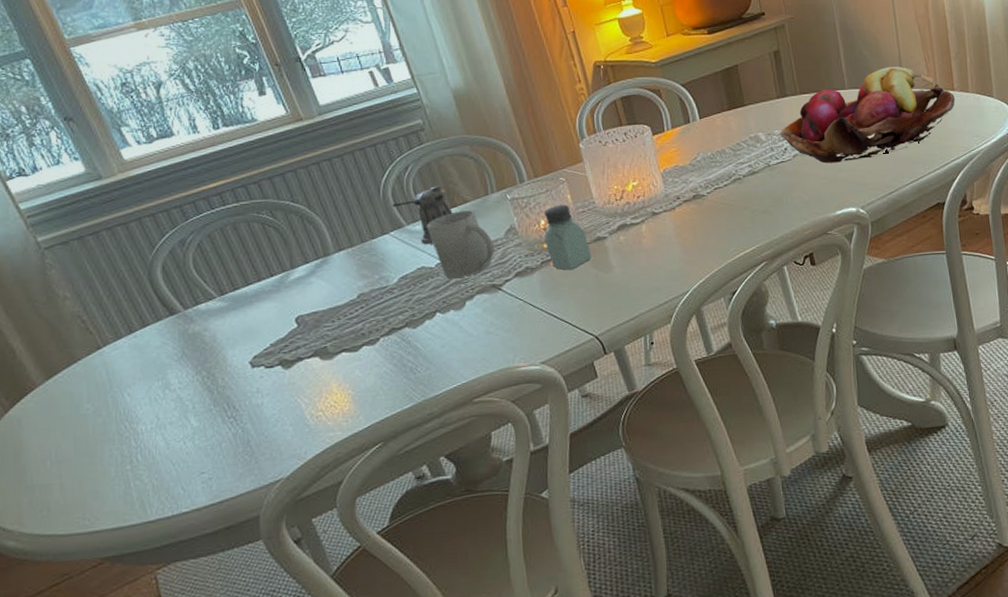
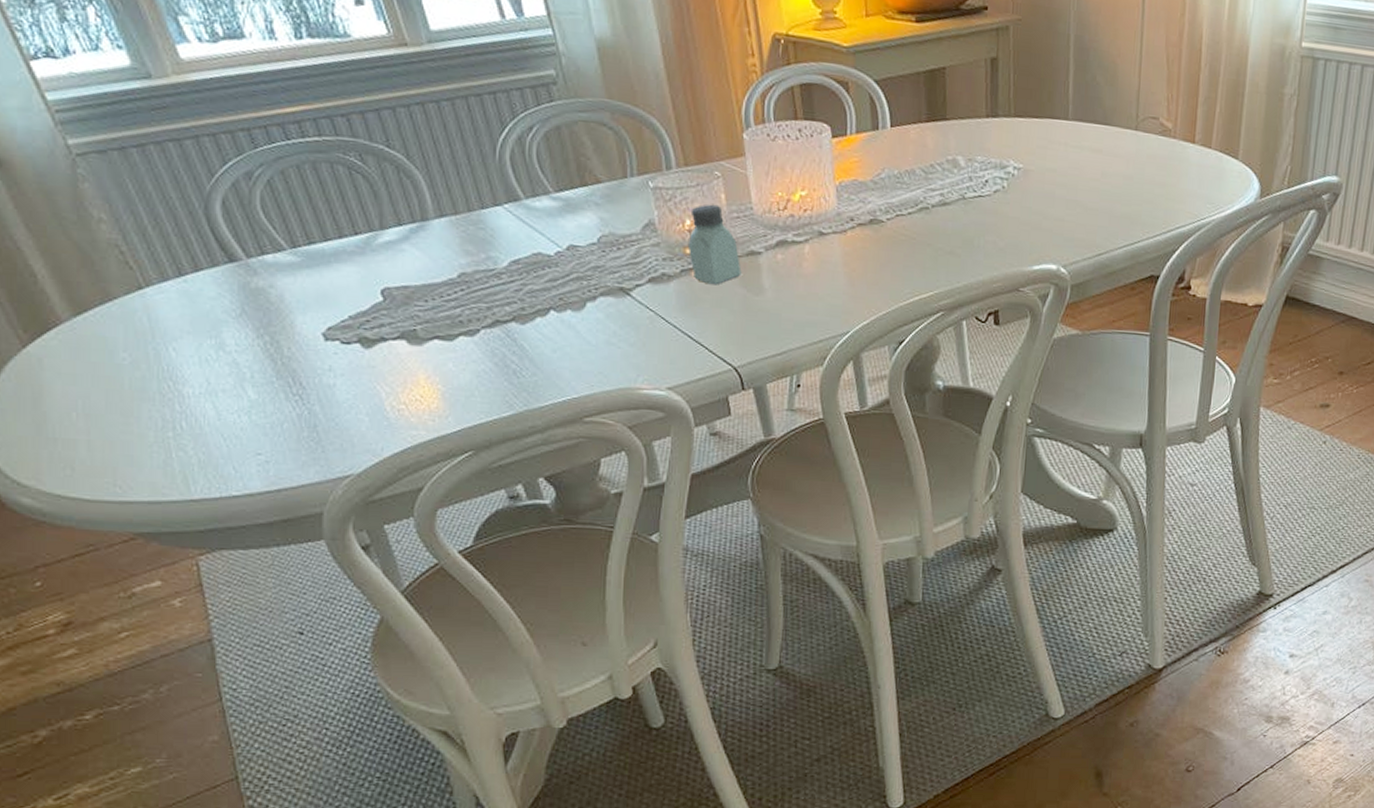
pepper shaker: present [392,186,453,245] -> none [509,156,582,228]
mug: present [427,210,494,279] -> none [549,192,627,273]
fruit basket: present [780,66,955,163] -> none [982,101,1194,209]

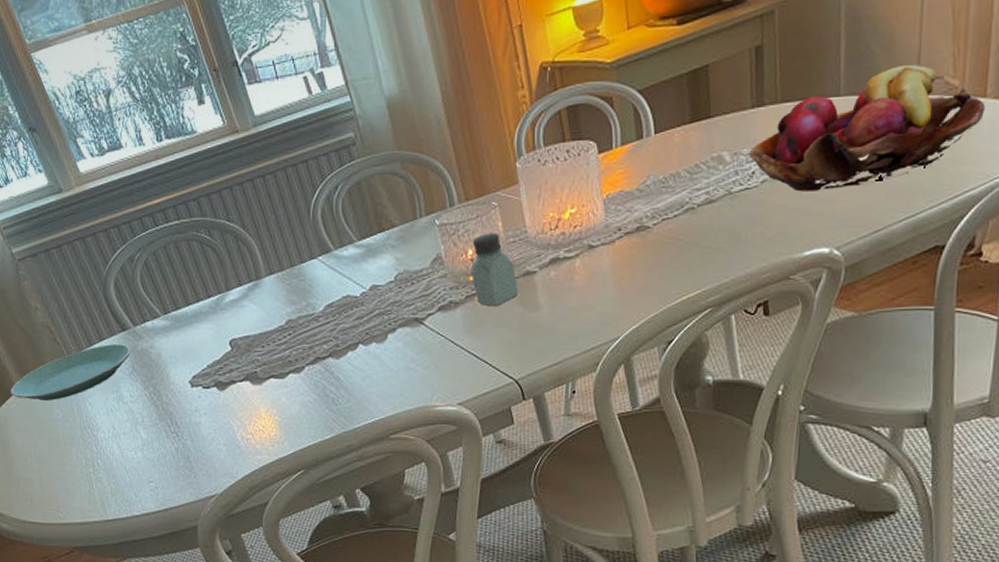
plate: none [50,276,241,341] -> present [10,344,131,400]
fruit basket: none [982,101,1194,209] -> present [749,65,985,192]

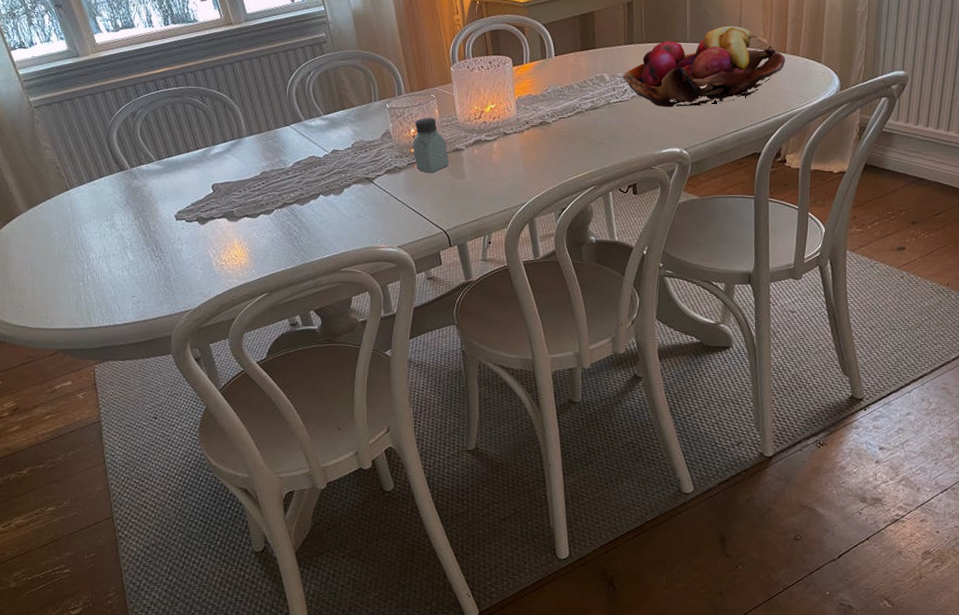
plate: present [10,344,131,400] -> none [15,181,126,224]

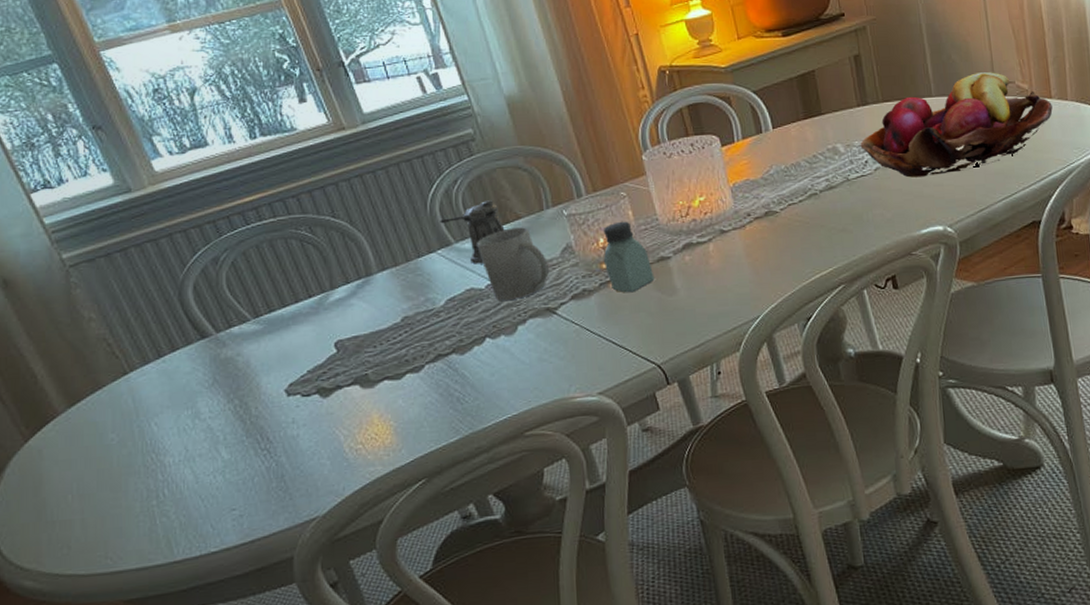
pepper shaker: none [295,90,342,139] -> present [440,200,505,264]
mug: none [320,113,371,169] -> present [477,227,549,302]

